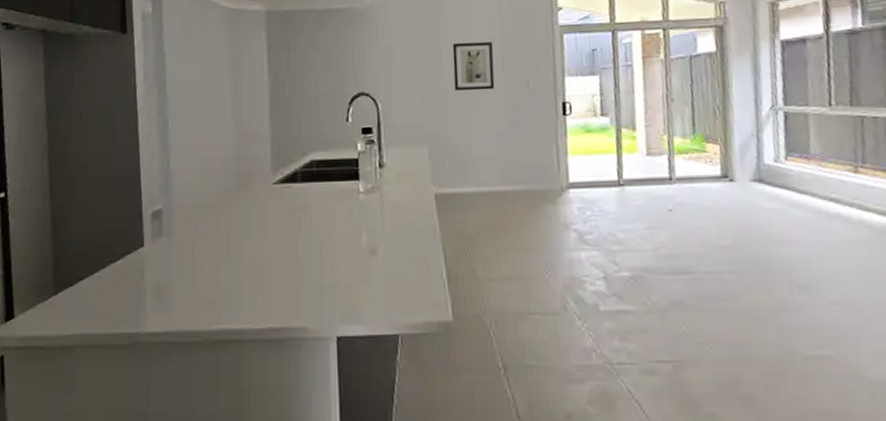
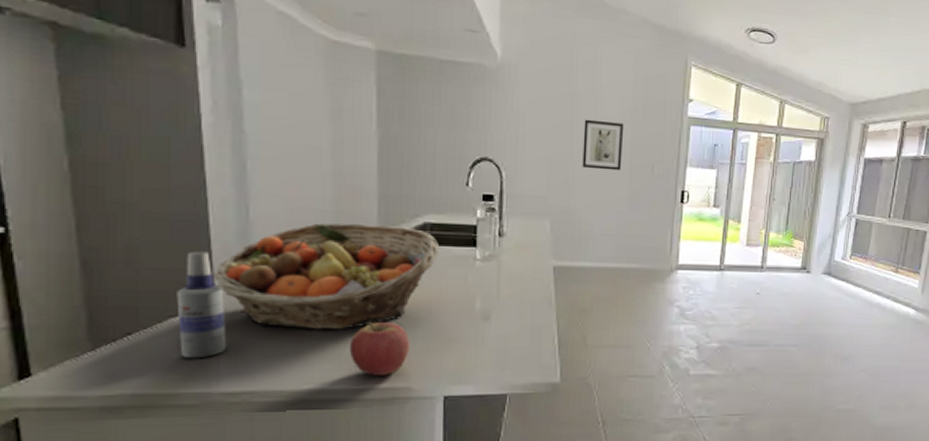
spray bottle: none [116,201,152,301] -> present [177,251,227,359]
fruit basket: none [142,166,326,270] -> present [212,222,440,330]
apple: none [250,260,303,315] -> present [349,322,410,376]

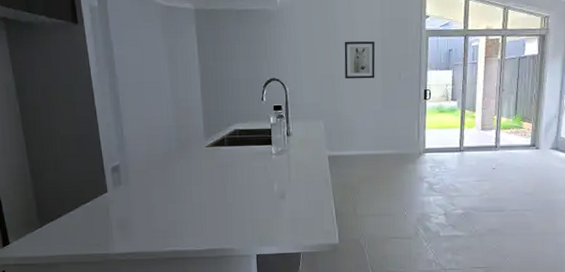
spray bottle: present [177,251,227,359] -> none [85,159,117,231]
fruit basket: present [212,222,440,330] -> none [104,133,247,209]
apple: present [349,322,410,376] -> none [191,202,231,241]

